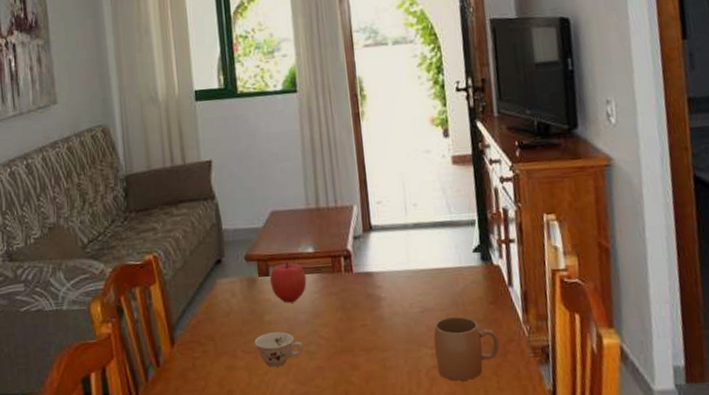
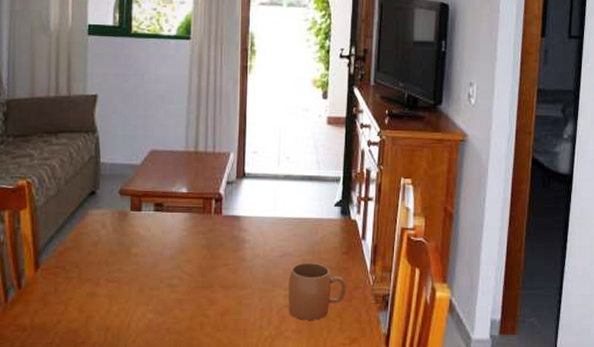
teacup: present [254,331,304,367] -> none [118,264,166,297]
fruit: present [269,261,307,303] -> none [141,199,177,238]

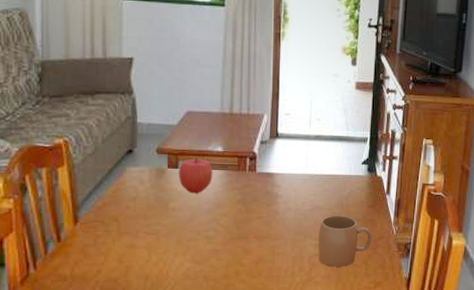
fruit: none [141,199,177,238] -> present [178,157,213,194]

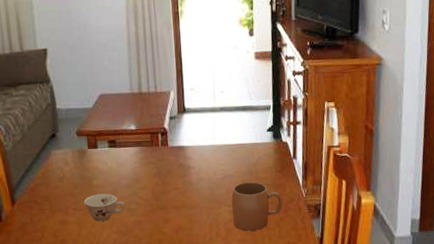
teacup: none [157,218,203,248] -> present [83,193,126,222]
fruit: present [178,157,213,194] -> none [97,136,129,171]

